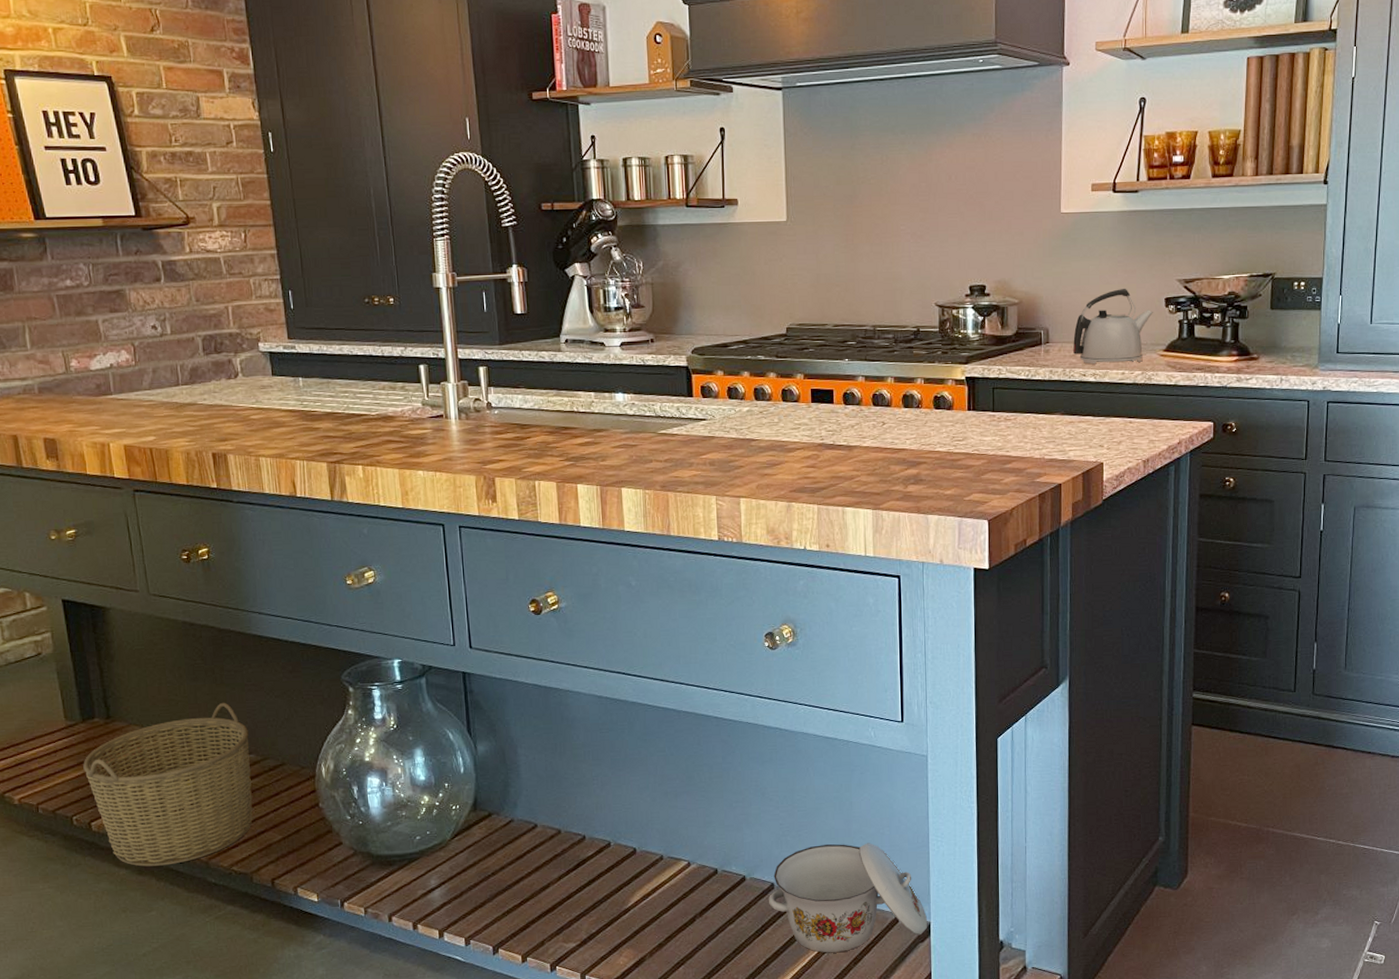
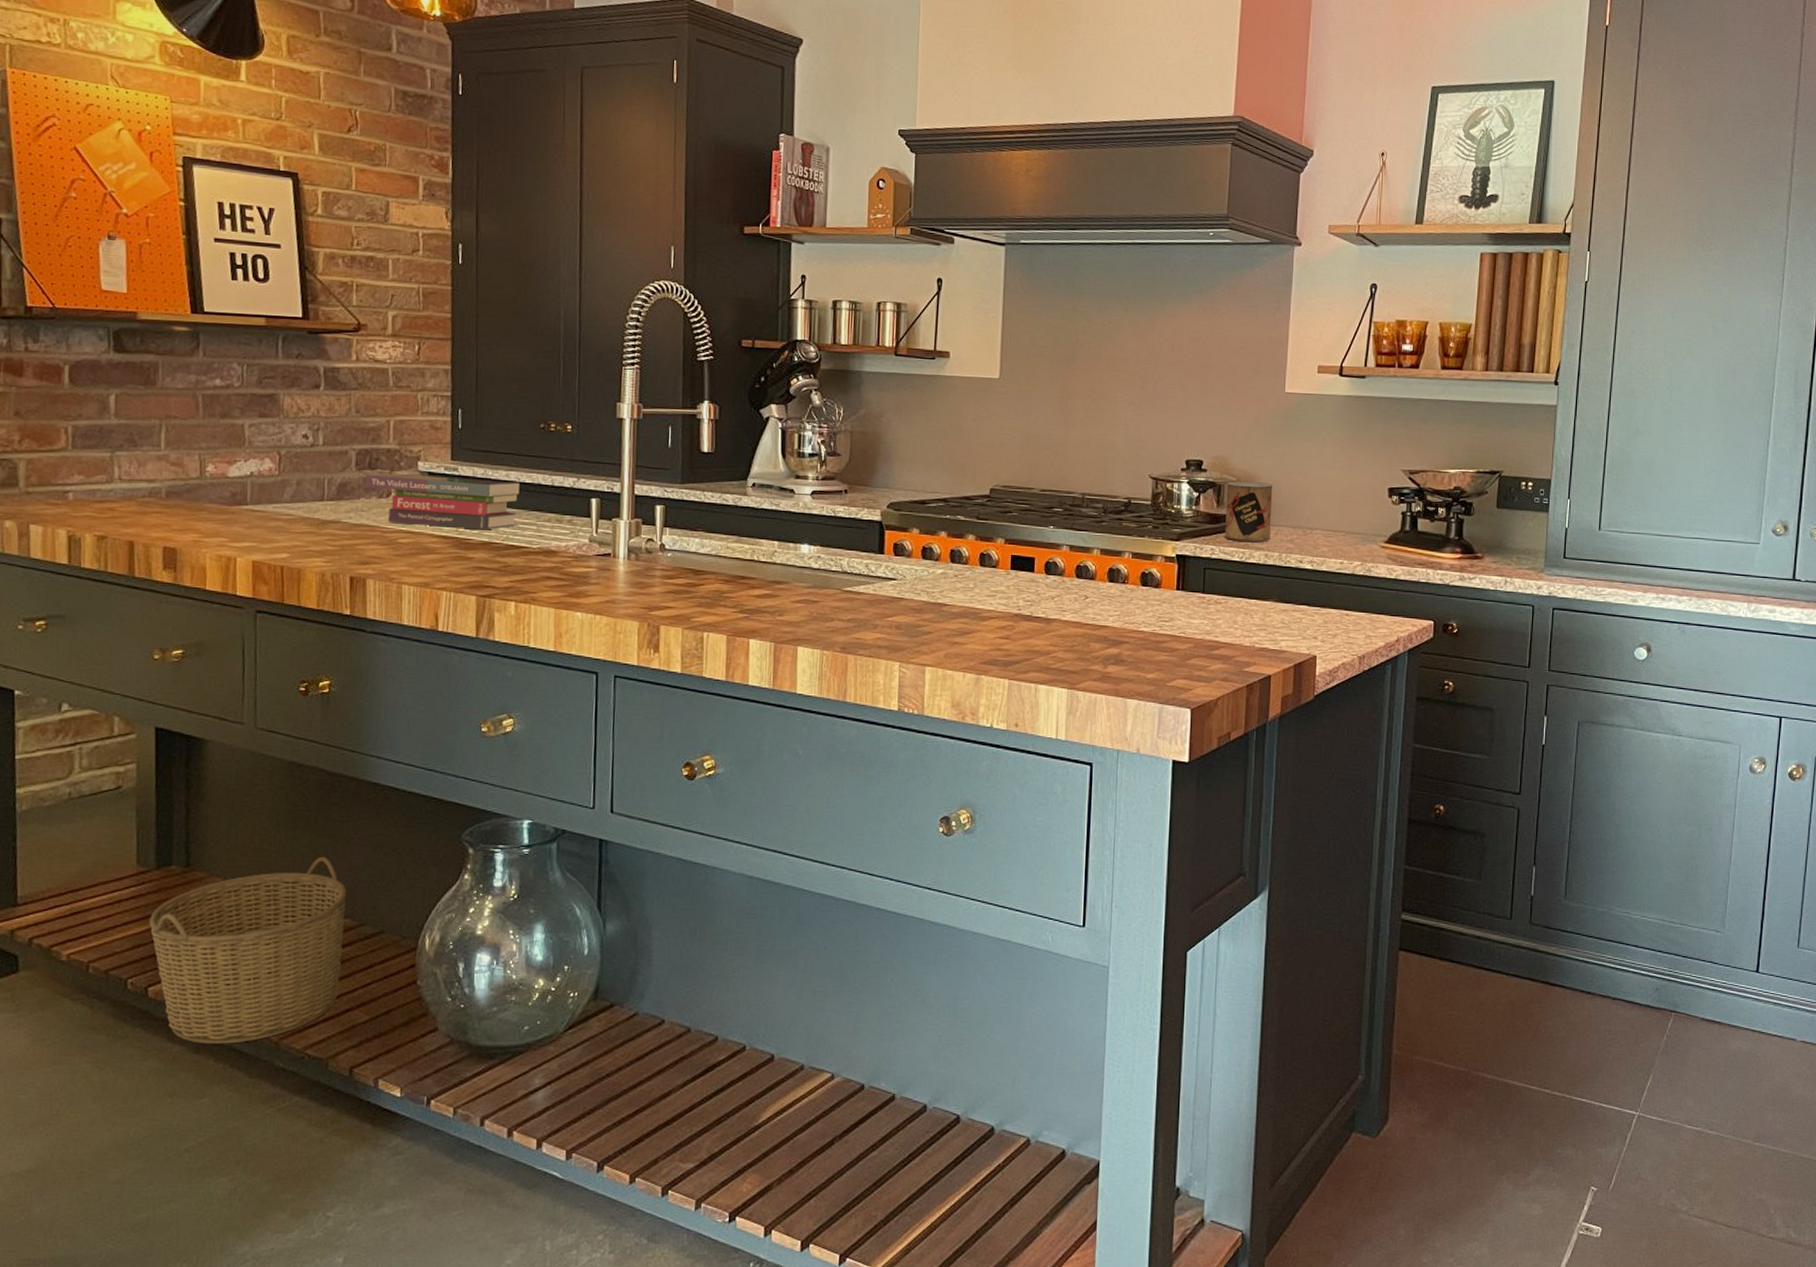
books: none [213,354,354,402] -> present [364,473,520,530]
cooking pot: present [769,843,927,954] -> none [919,1062,1096,1191]
tin can: none [1010,302,1055,361] -> present [1225,481,1273,543]
kettle: present [1073,288,1154,365] -> none [1291,474,1377,552]

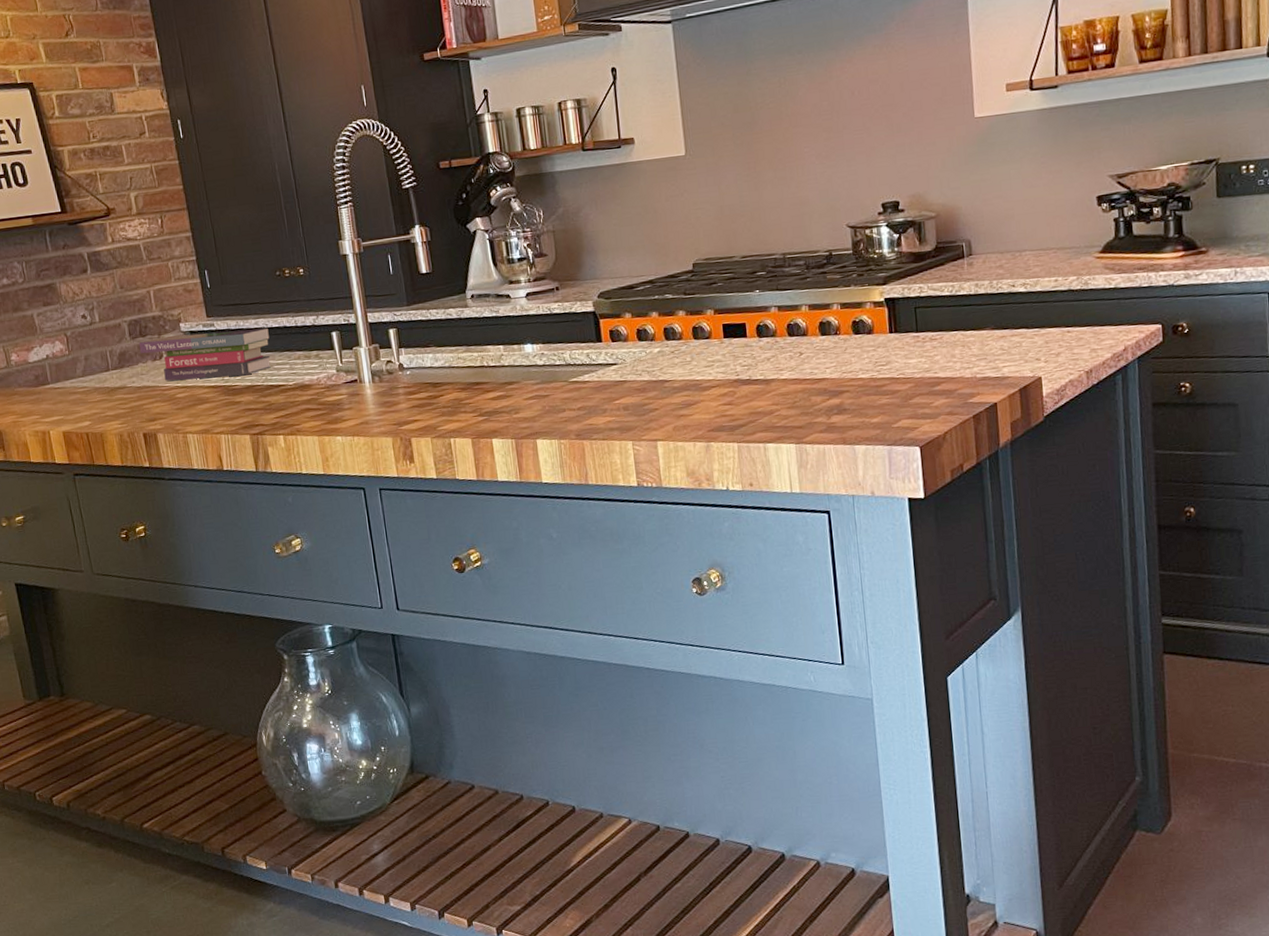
basket: present [149,856,347,1044] -> none [42,675,201,839]
tin can: present [1225,481,1273,543] -> none [926,212,980,276]

